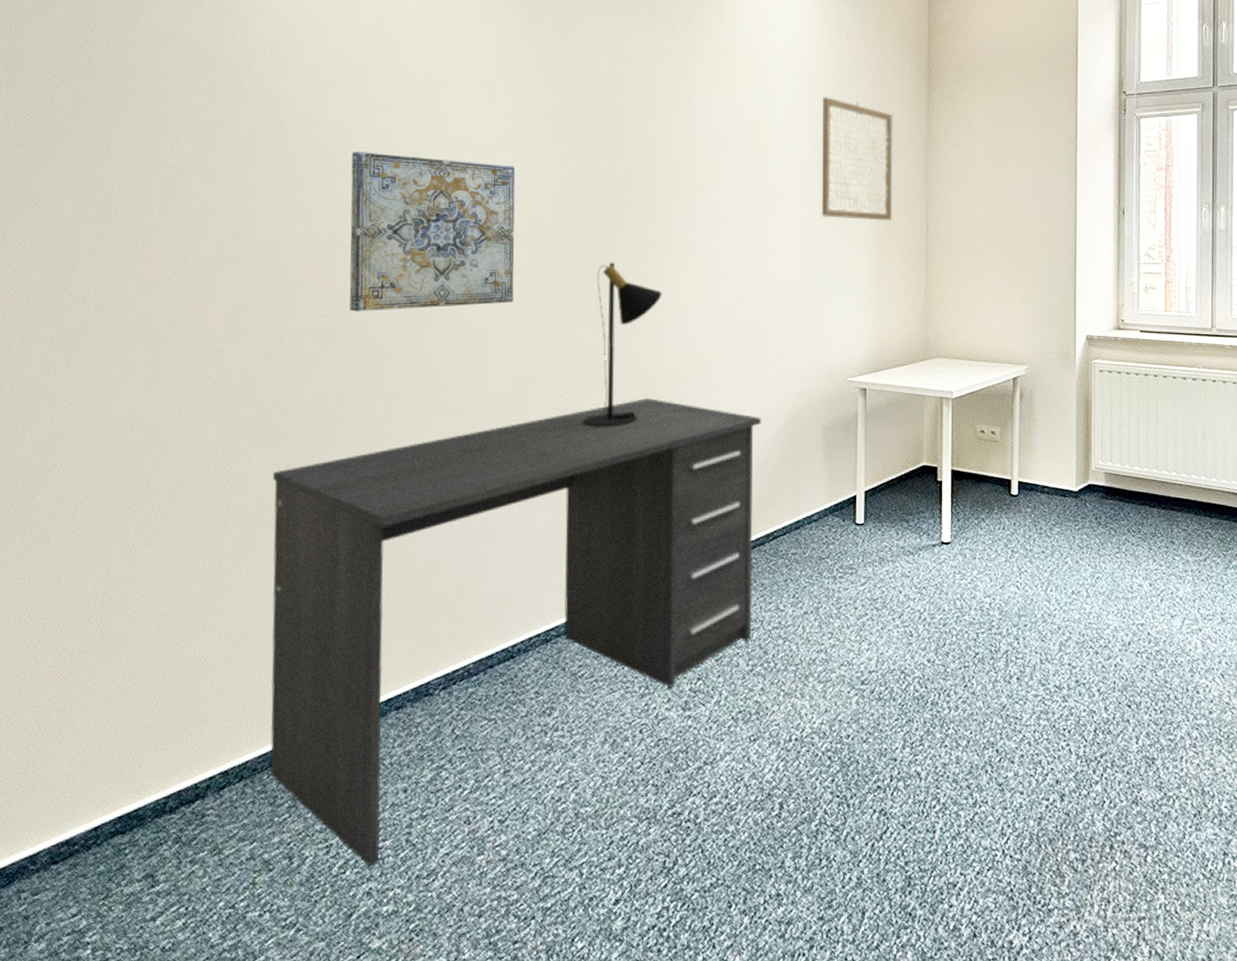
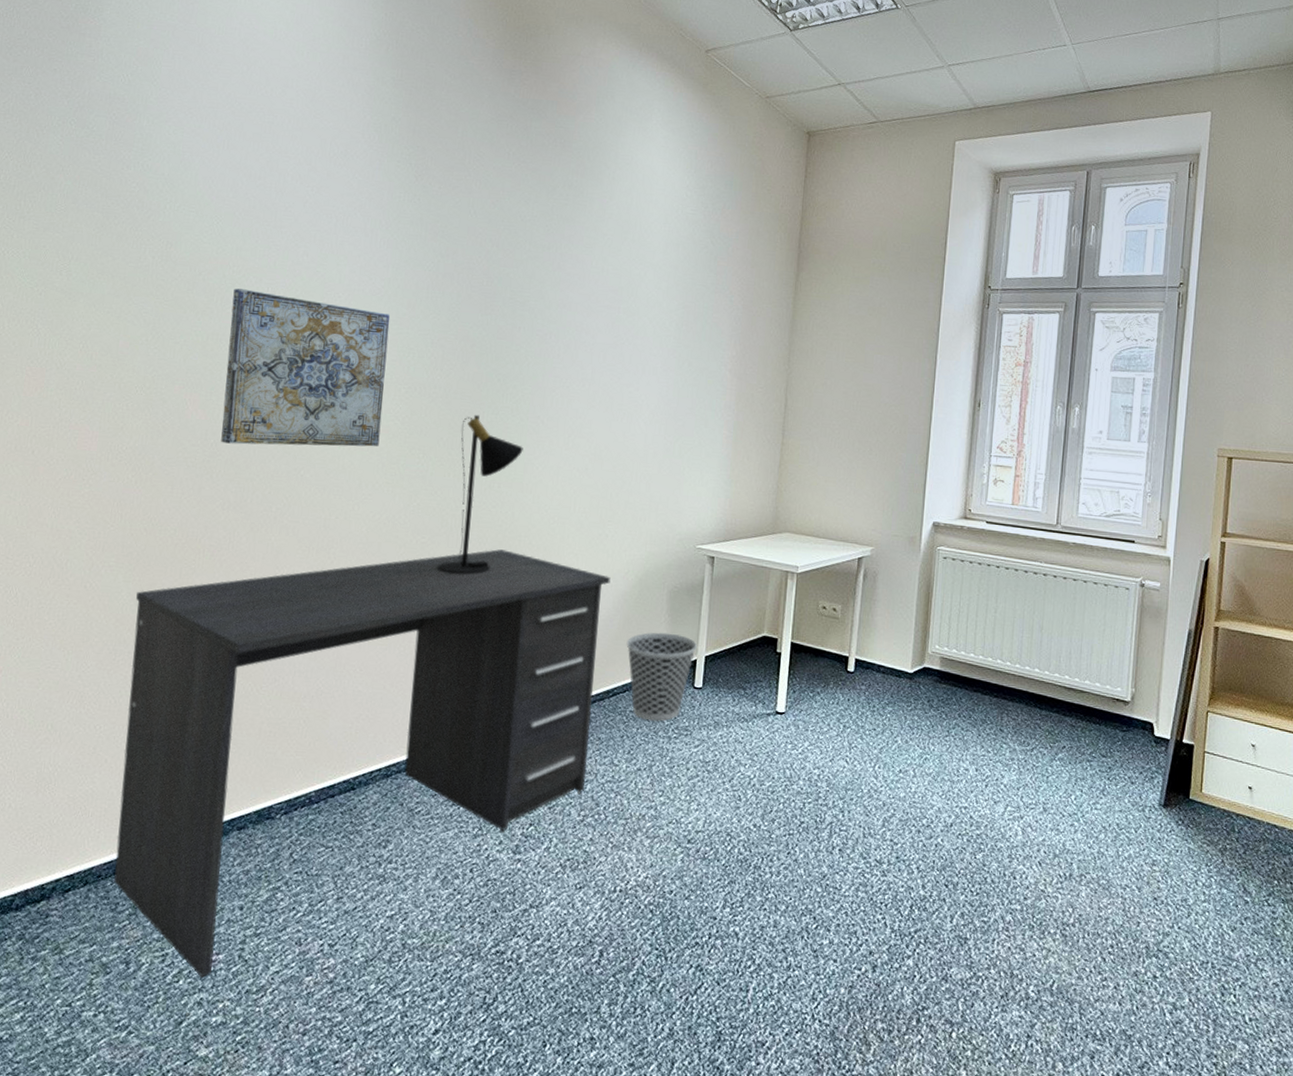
wastebasket: none [783,470,855,562] -> present [626,632,697,721]
wall art: present [821,96,893,221] -> none [683,268,761,395]

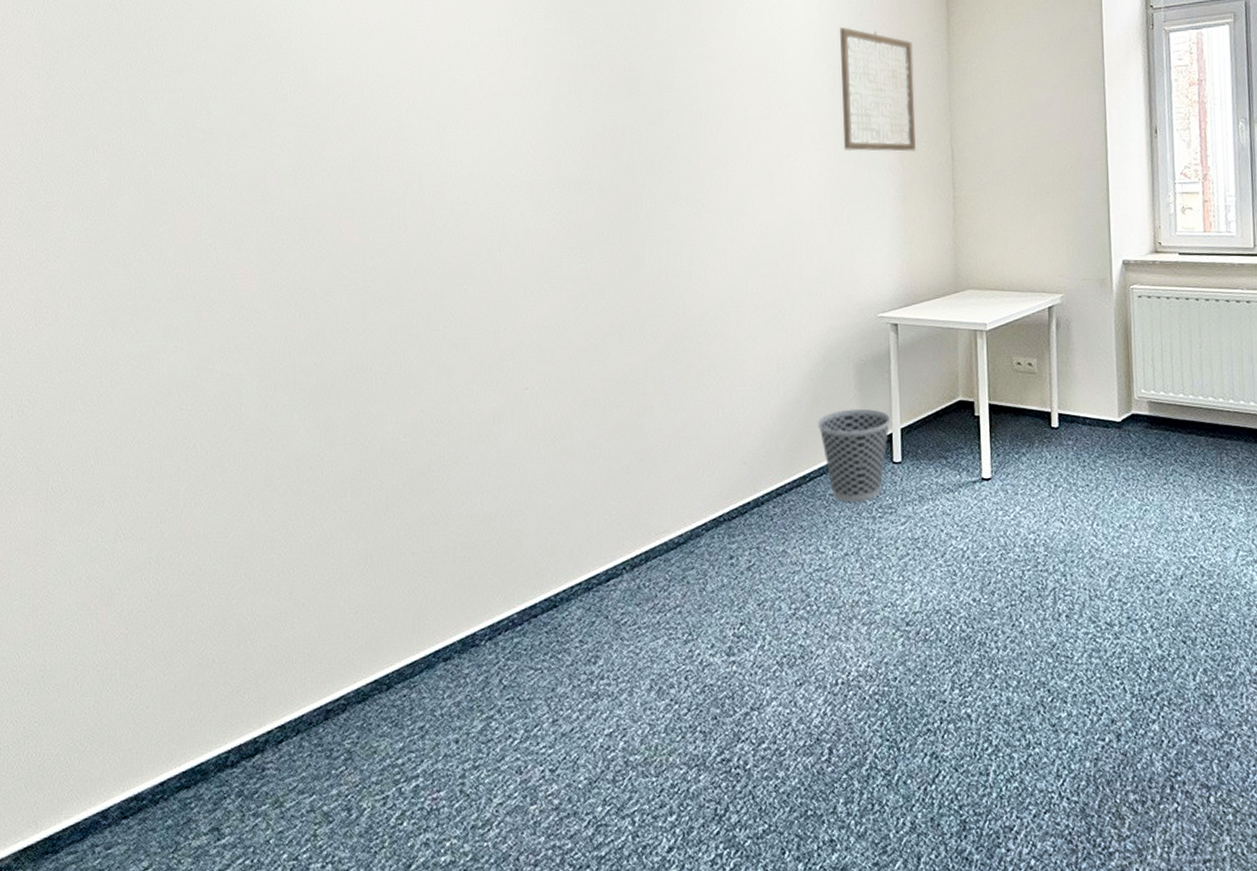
desk: present [113,549,611,978] -> none [314,342,793,817]
wall art: present [221,288,391,447] -> none [375,106,539,266]
table lamp: present [438,414,523,575] -> none [614,205,687,373]
wall art: none [683,268,761,395] -> present [840,26,916,152]

